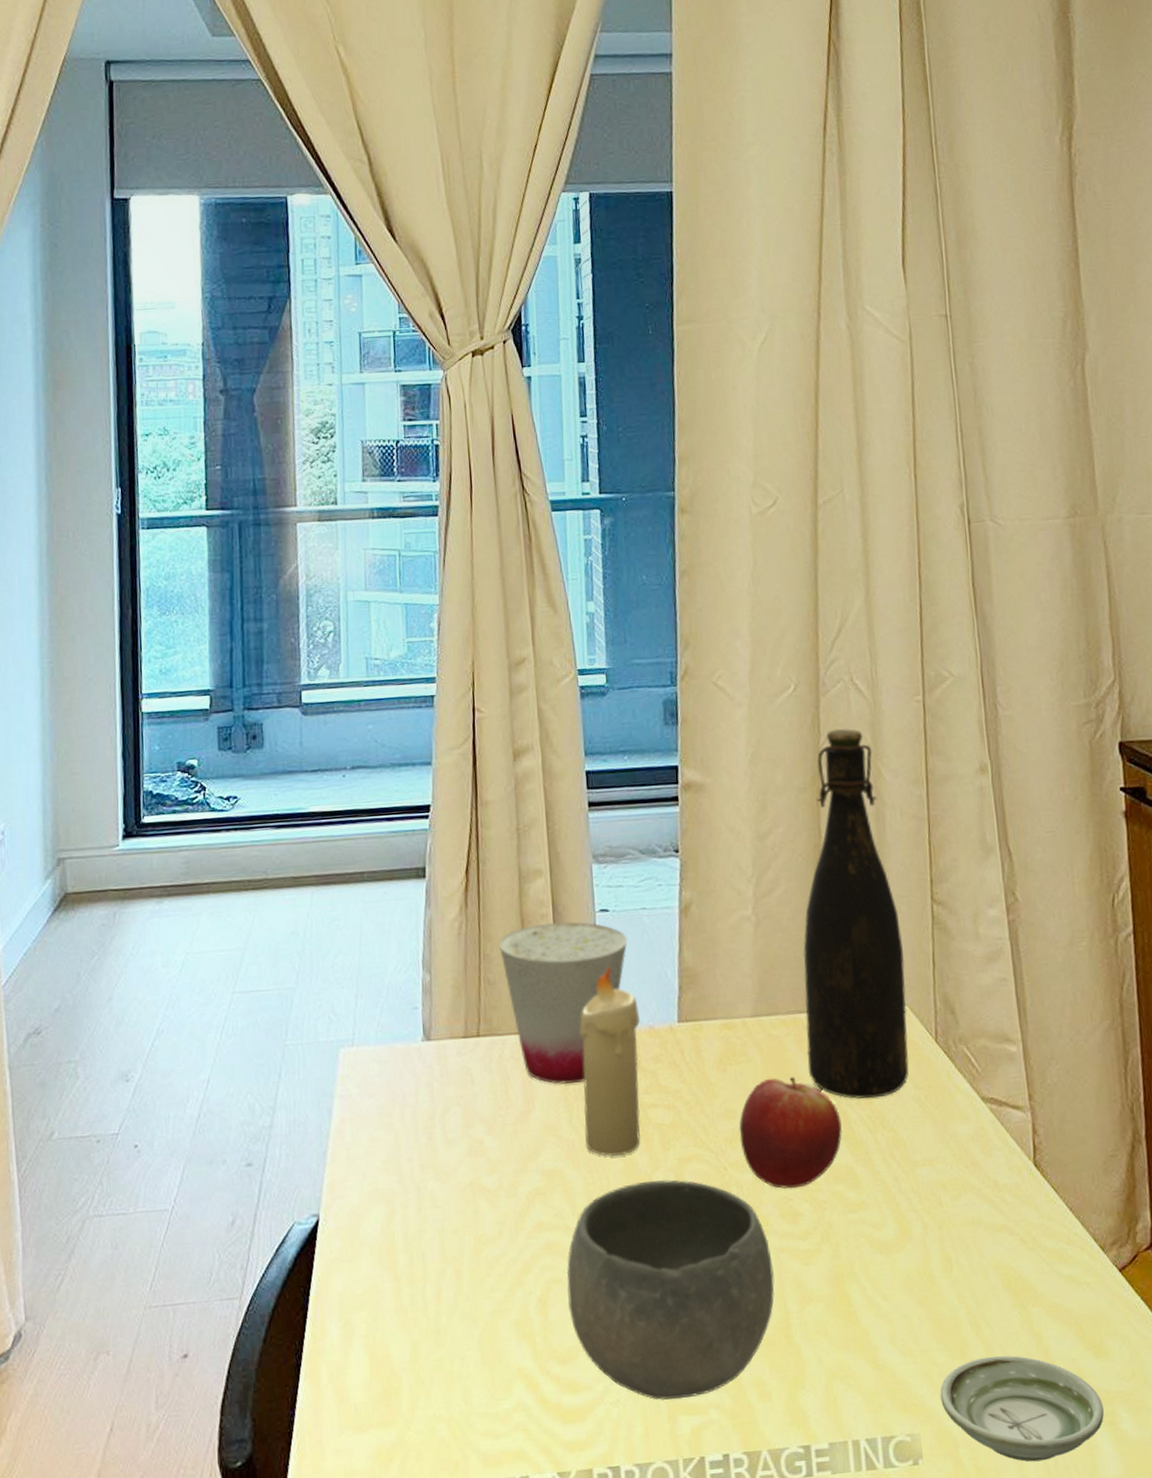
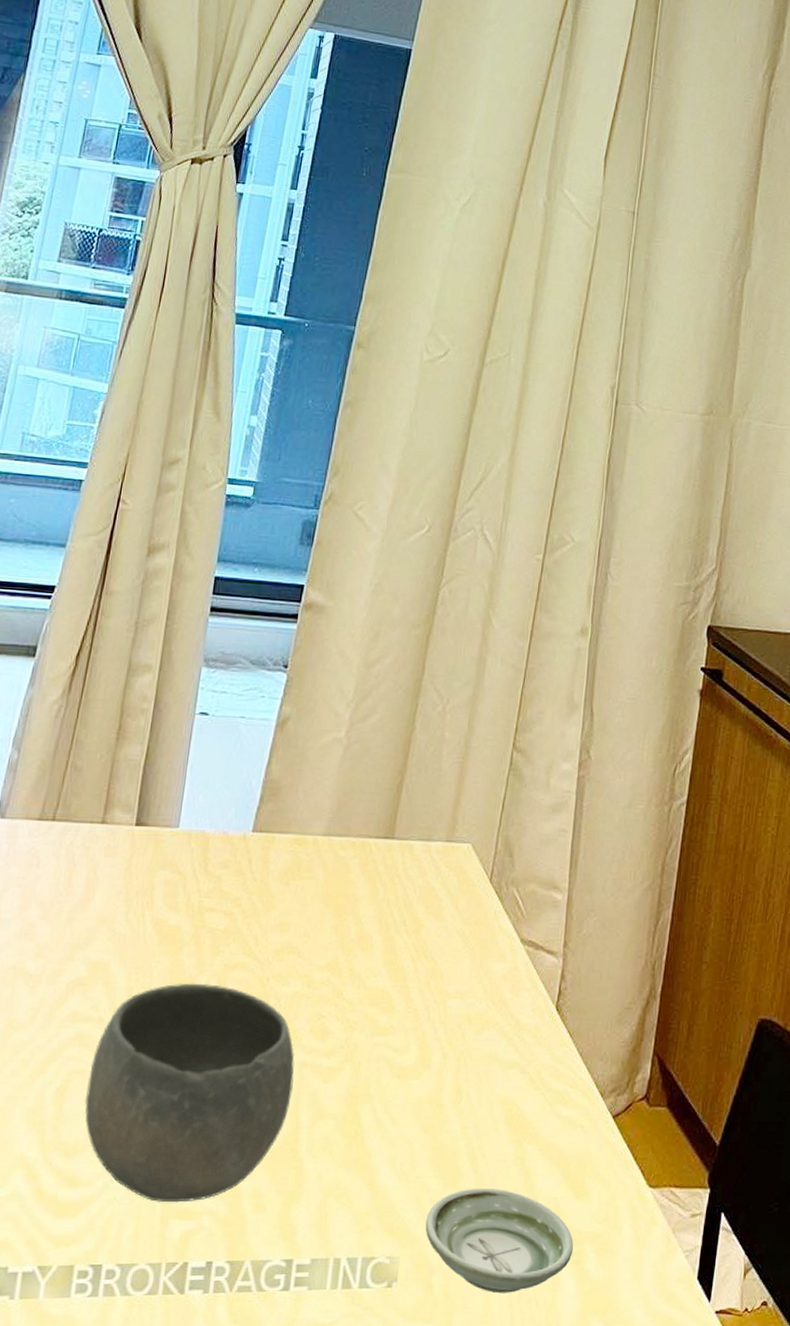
cup: present [499,921,628,1084] -> none [92,718,221,878]
candle: present [580,967,641,1156] -> none [137,769,217,955]
fruit: present [739,1077,842,1190] -> none [287,897,387,1007]
bottle: present [803,728,909,1099] -> none [366,574,487,928]

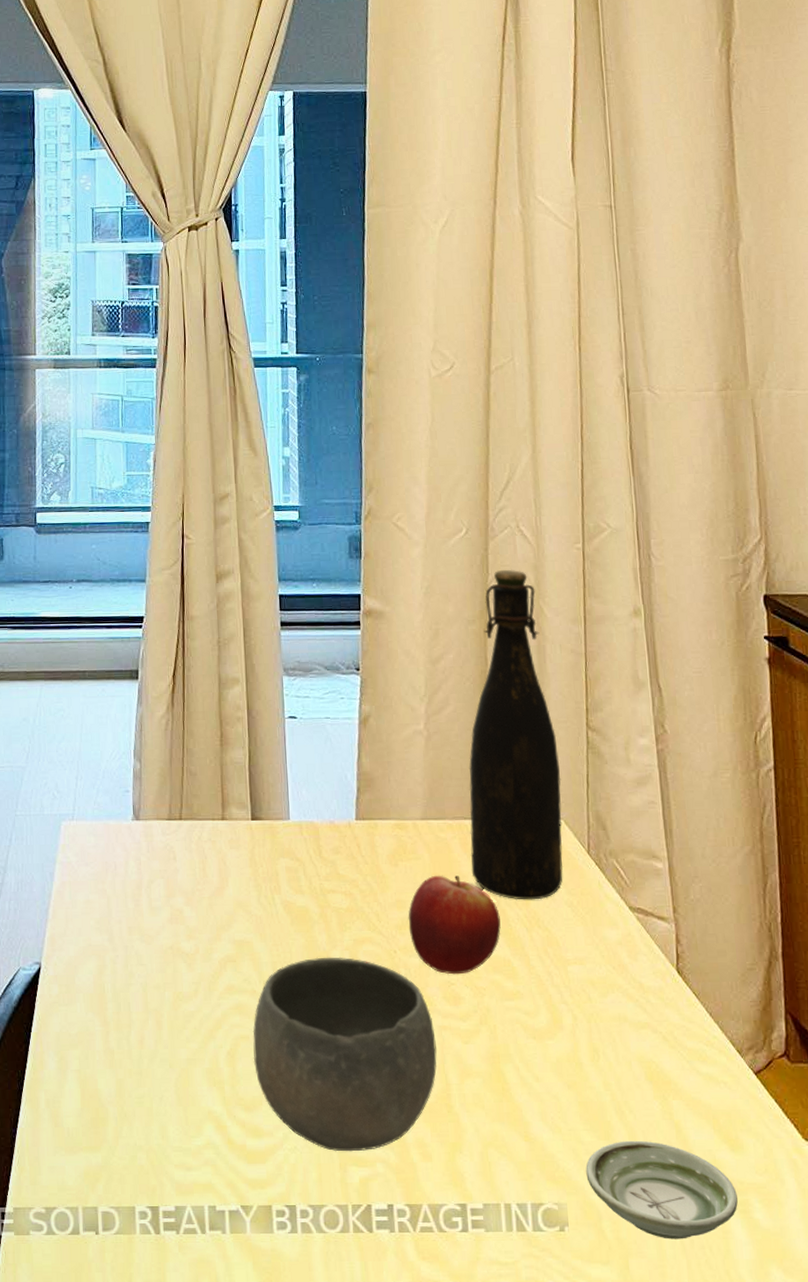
fruit: none [287,897,387,1007] -> present [408,875,501,975]
bottle: none [366,574,487,928] -> present [469,569,563,900]

